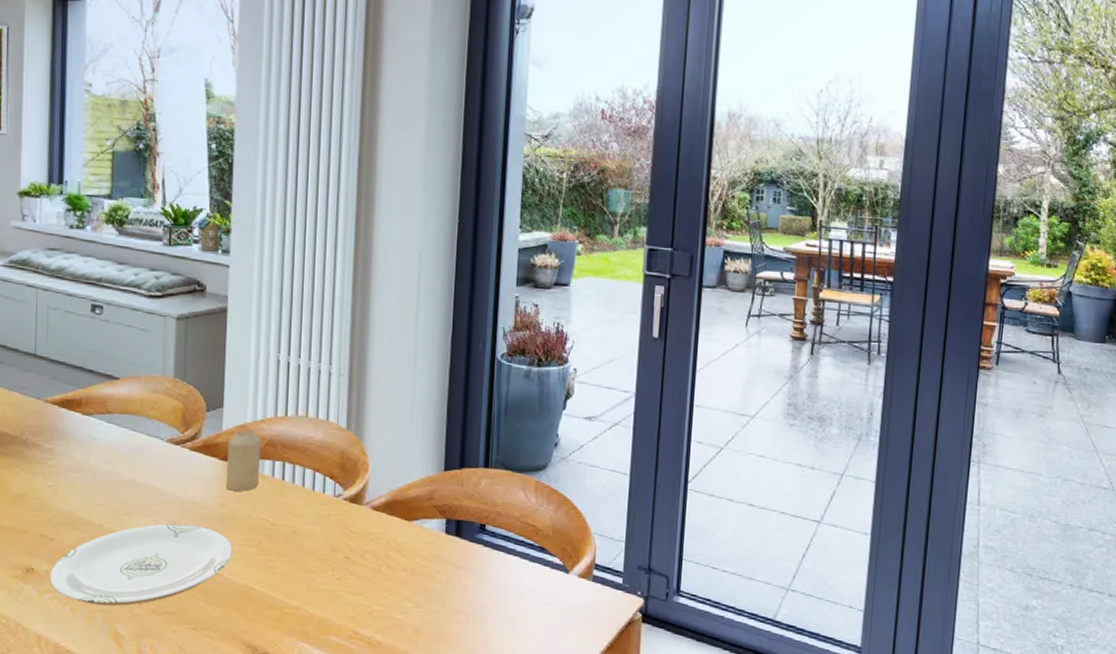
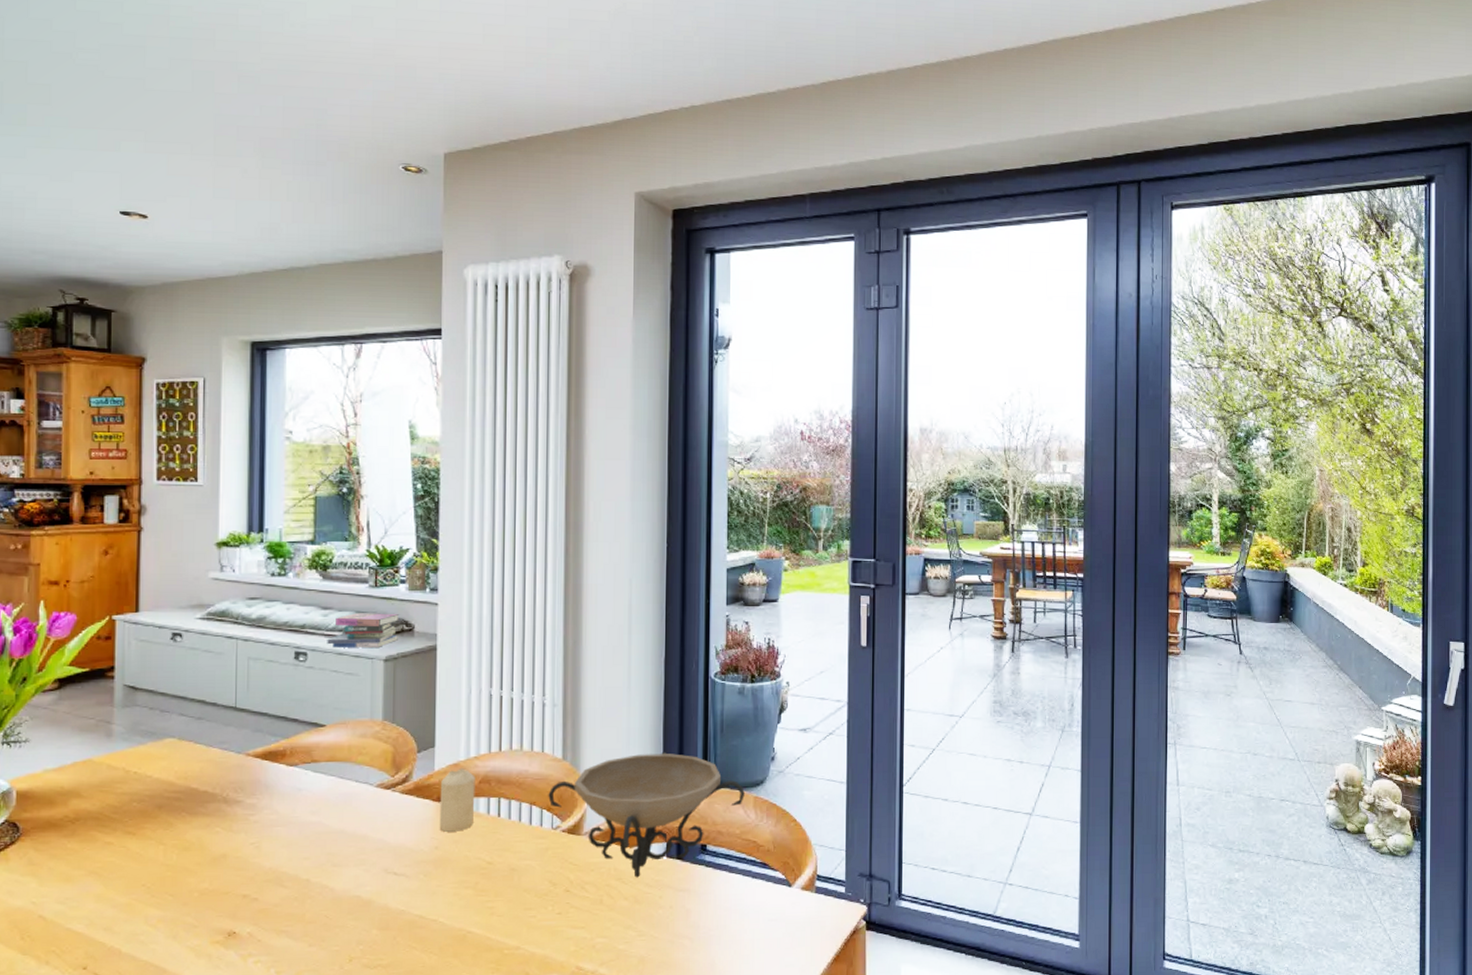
plate: present [49,524,234,606] -> none [252,871,449,964]
books: none [122,270,191,306] -> present [327,613,398,648]
decorative bowl: none [331,429,526,551] -> present [548,751,745,878]

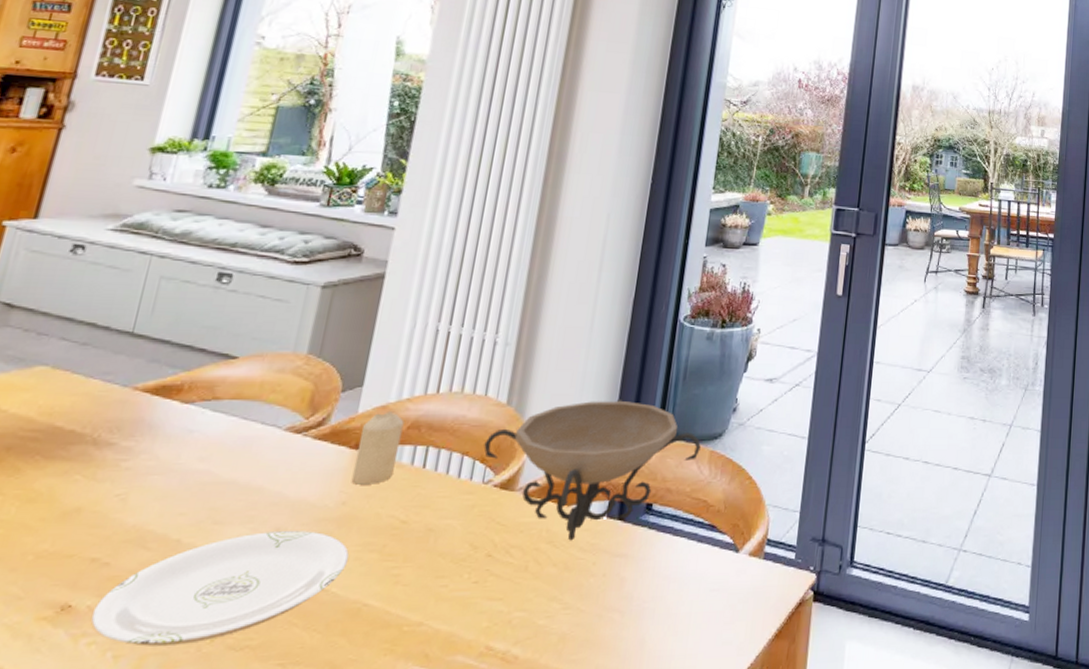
plate: none [252,871,449,964] -> present [91,531,349,646]
books: present [327,613,398,648] -> none [258,233,348,272]

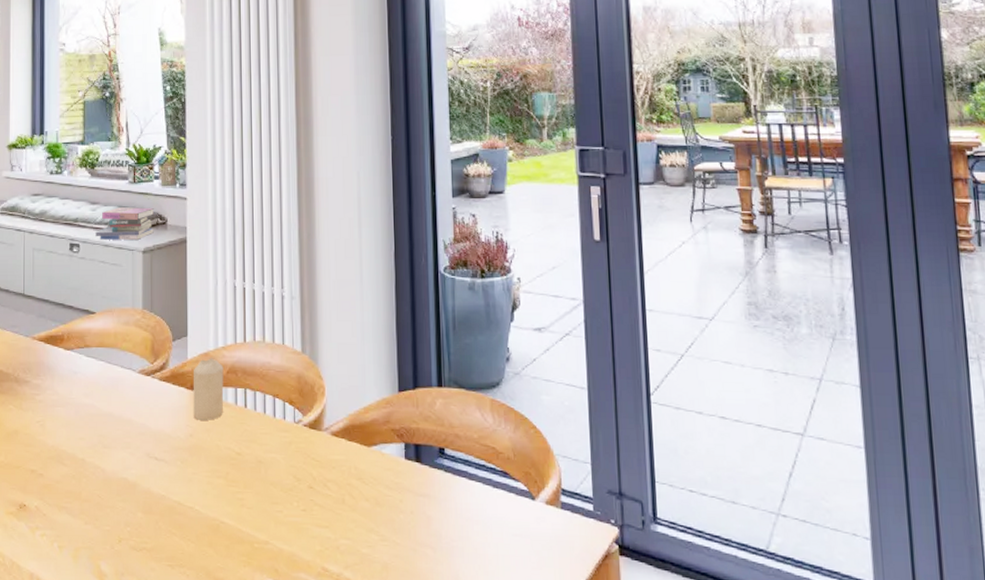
plate: present [91,531,349,646] -> none [39,456,203,542]
books: none [258,233,348,272] -> present [95,207,154,240]
decorative bowl: present [483,398,701,541] -> none [290,347,481,479]

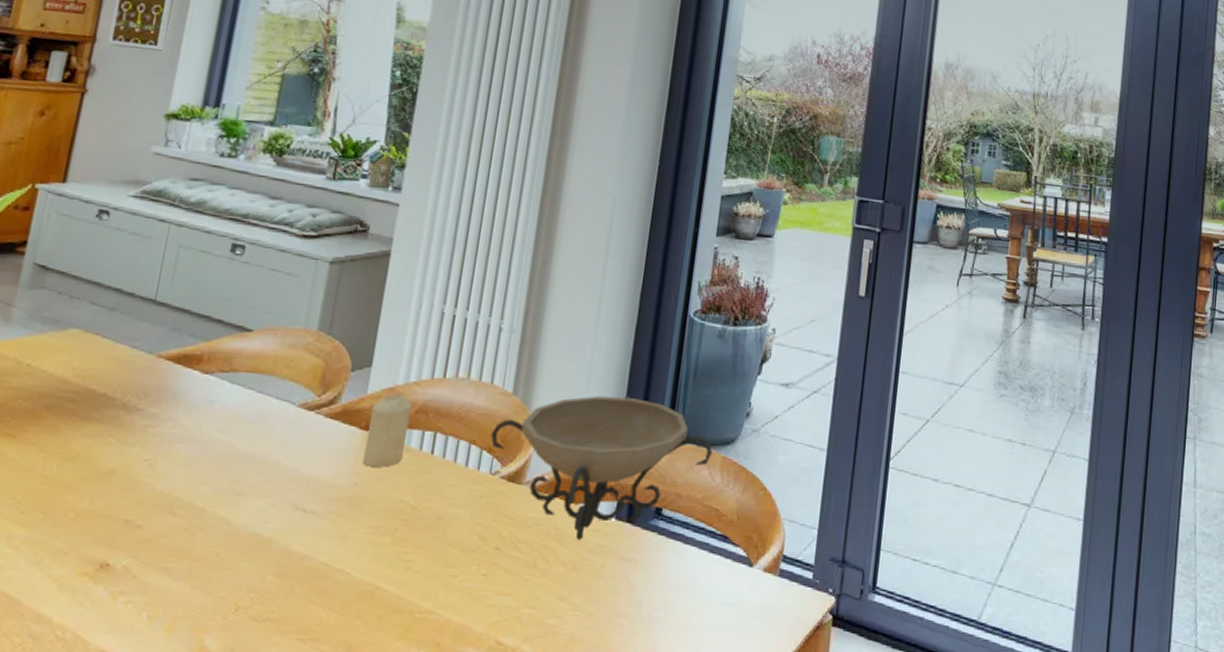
books: present [95,207,154,240] -> none [269,206,354,247]
decorative bowl: none [290,347,481,479] -> present [490,395,712,540]

